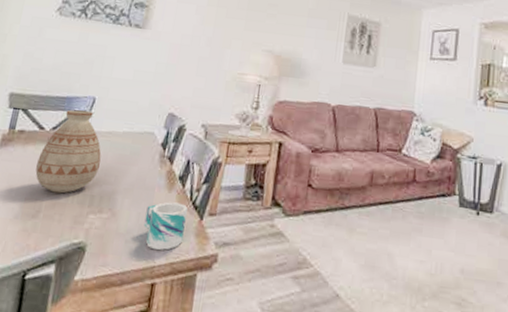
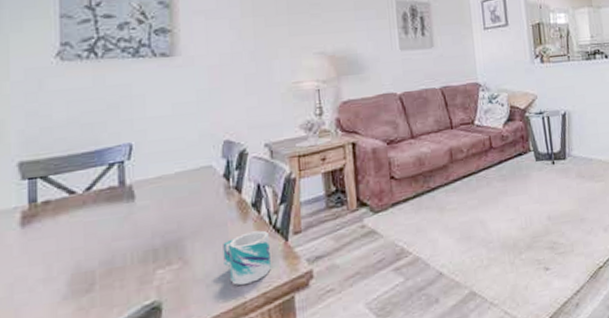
vase: present [35,109,101,194] -> none [76,160,157,259]

